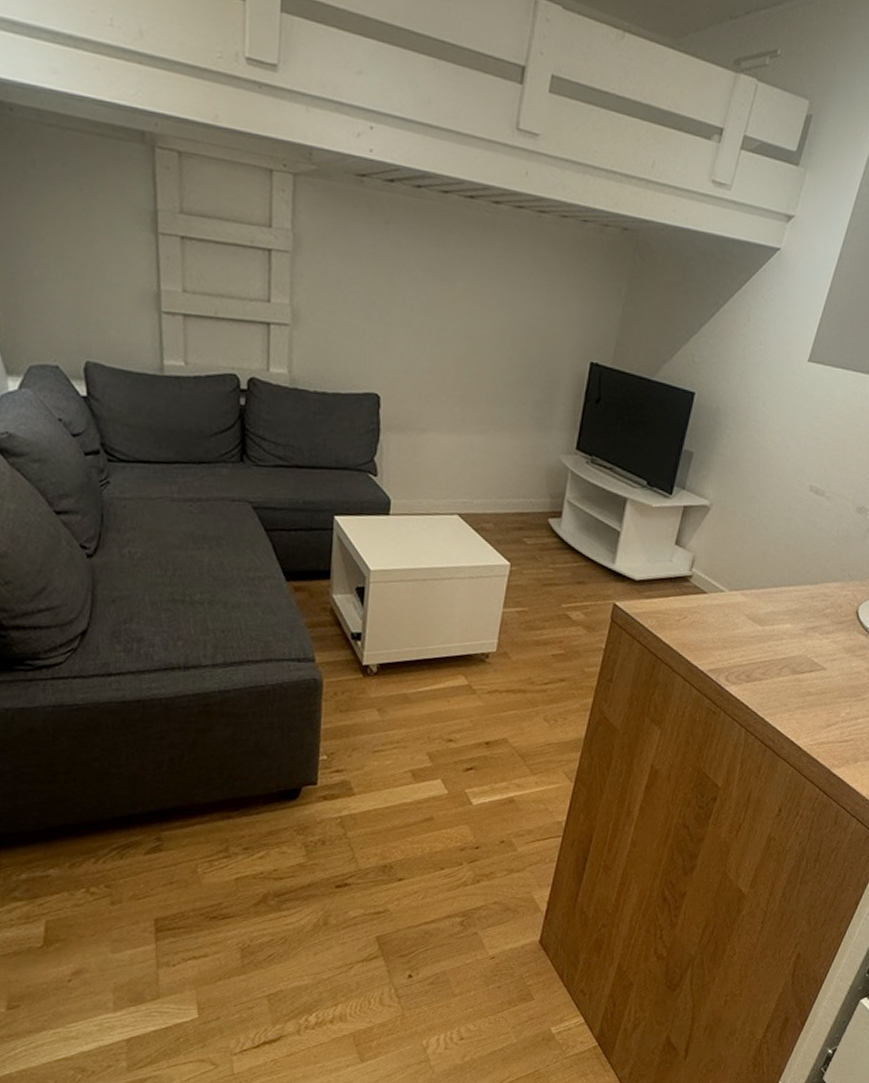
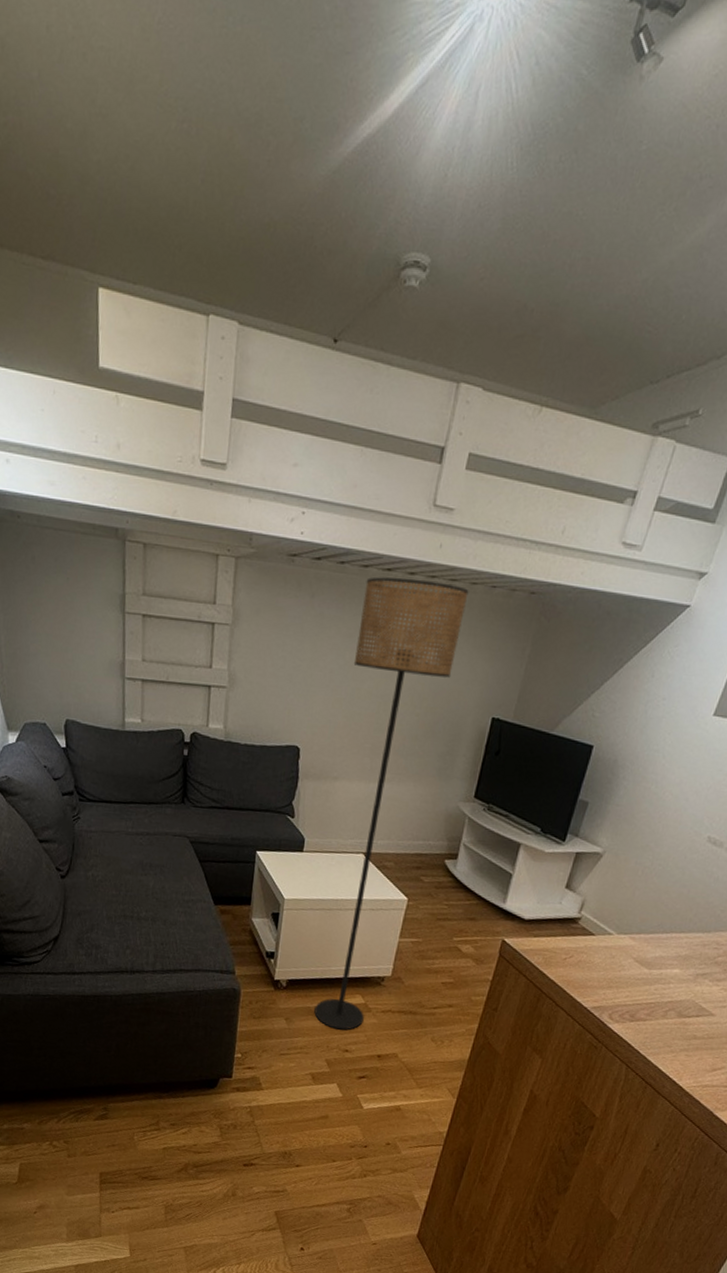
floor lamp: none [411,204,559,717] -> present [314,577,469,1030]

